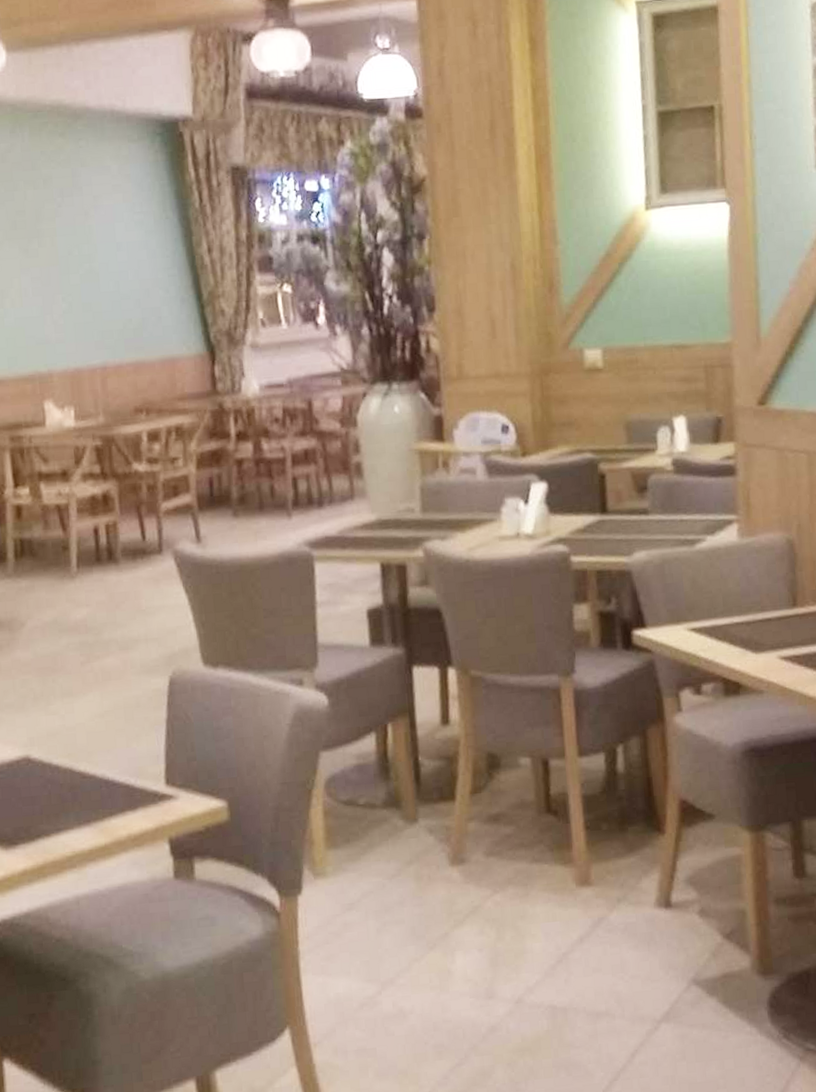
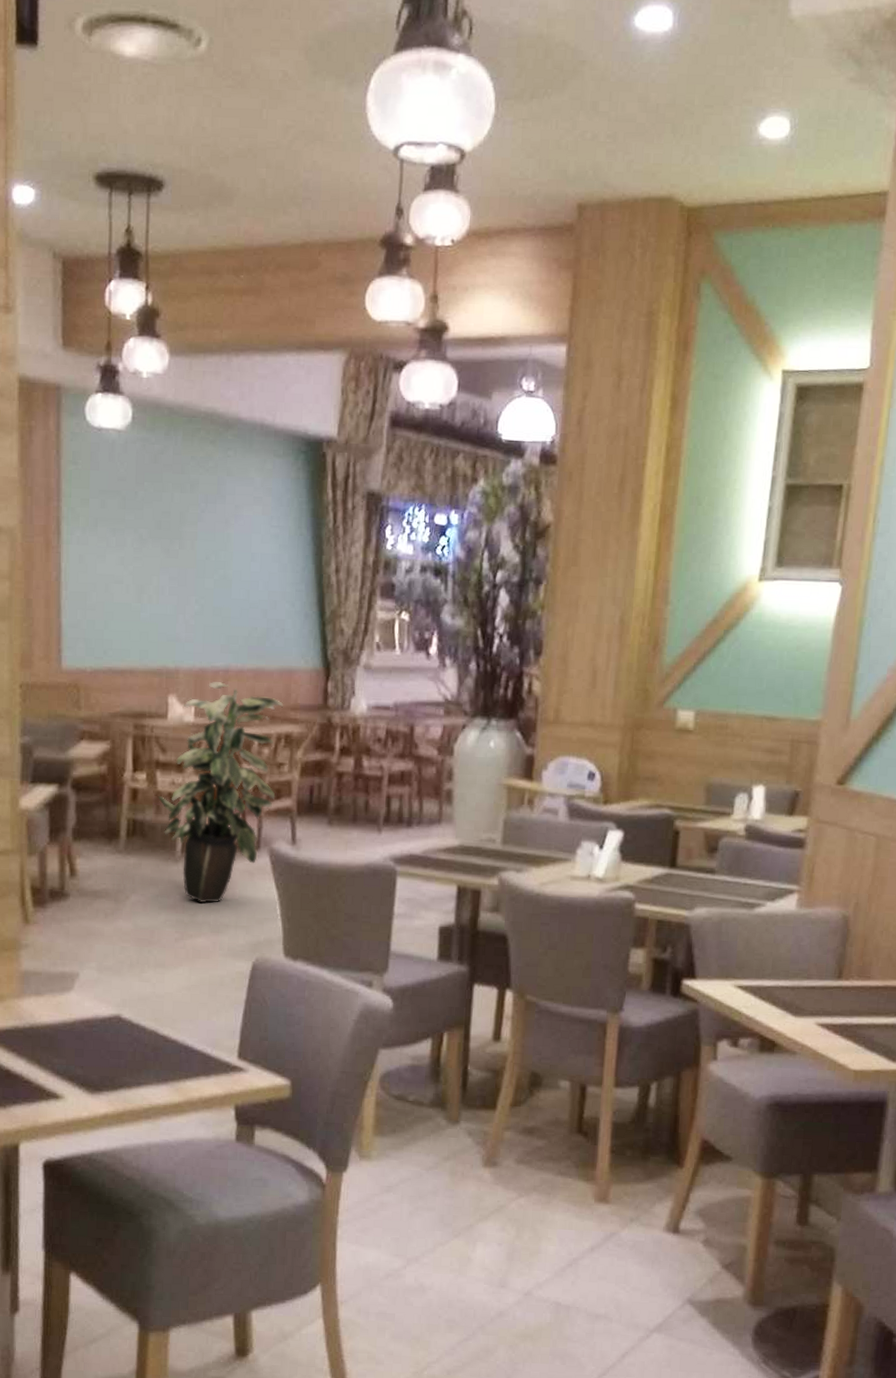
indoor plant: none [44,380,173,619] -> present [157,682,284,903]

